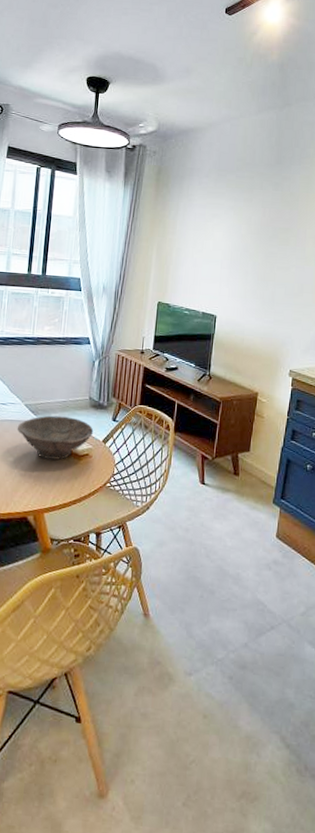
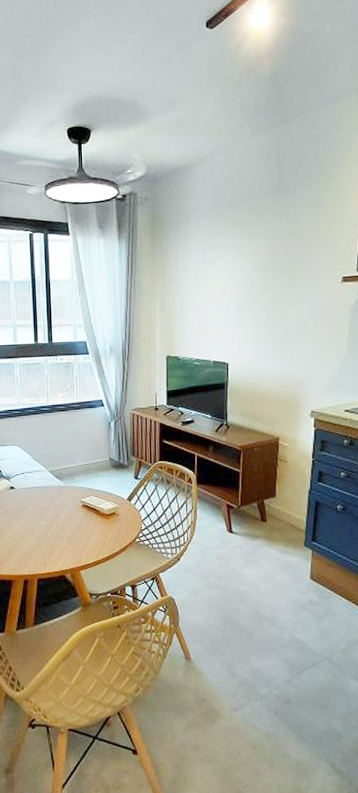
bowl: present [17,415,94,460] -> none [44,479,118,520]

